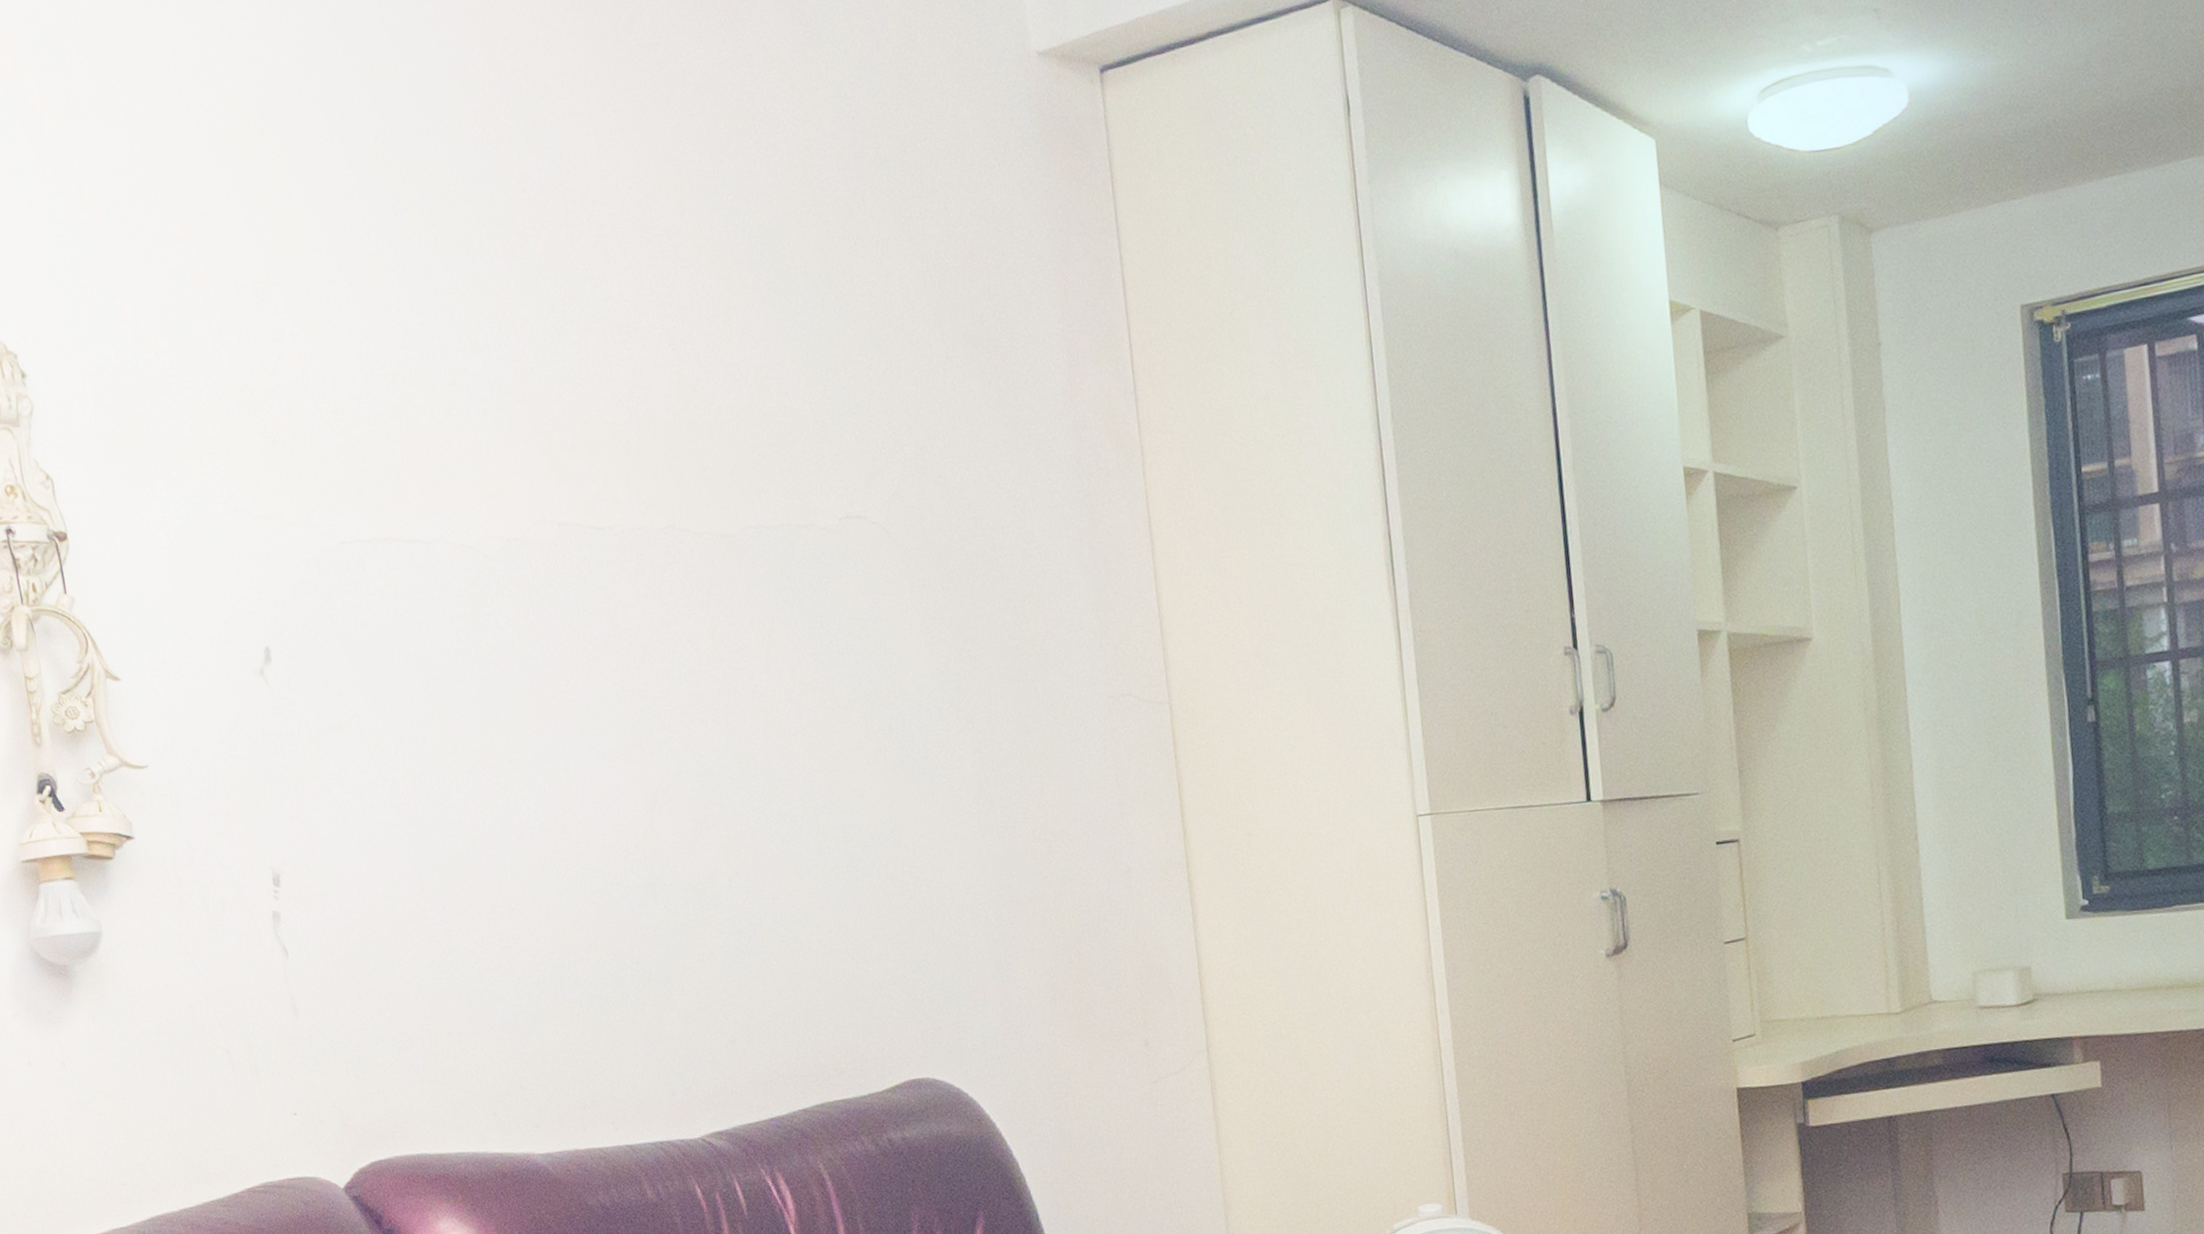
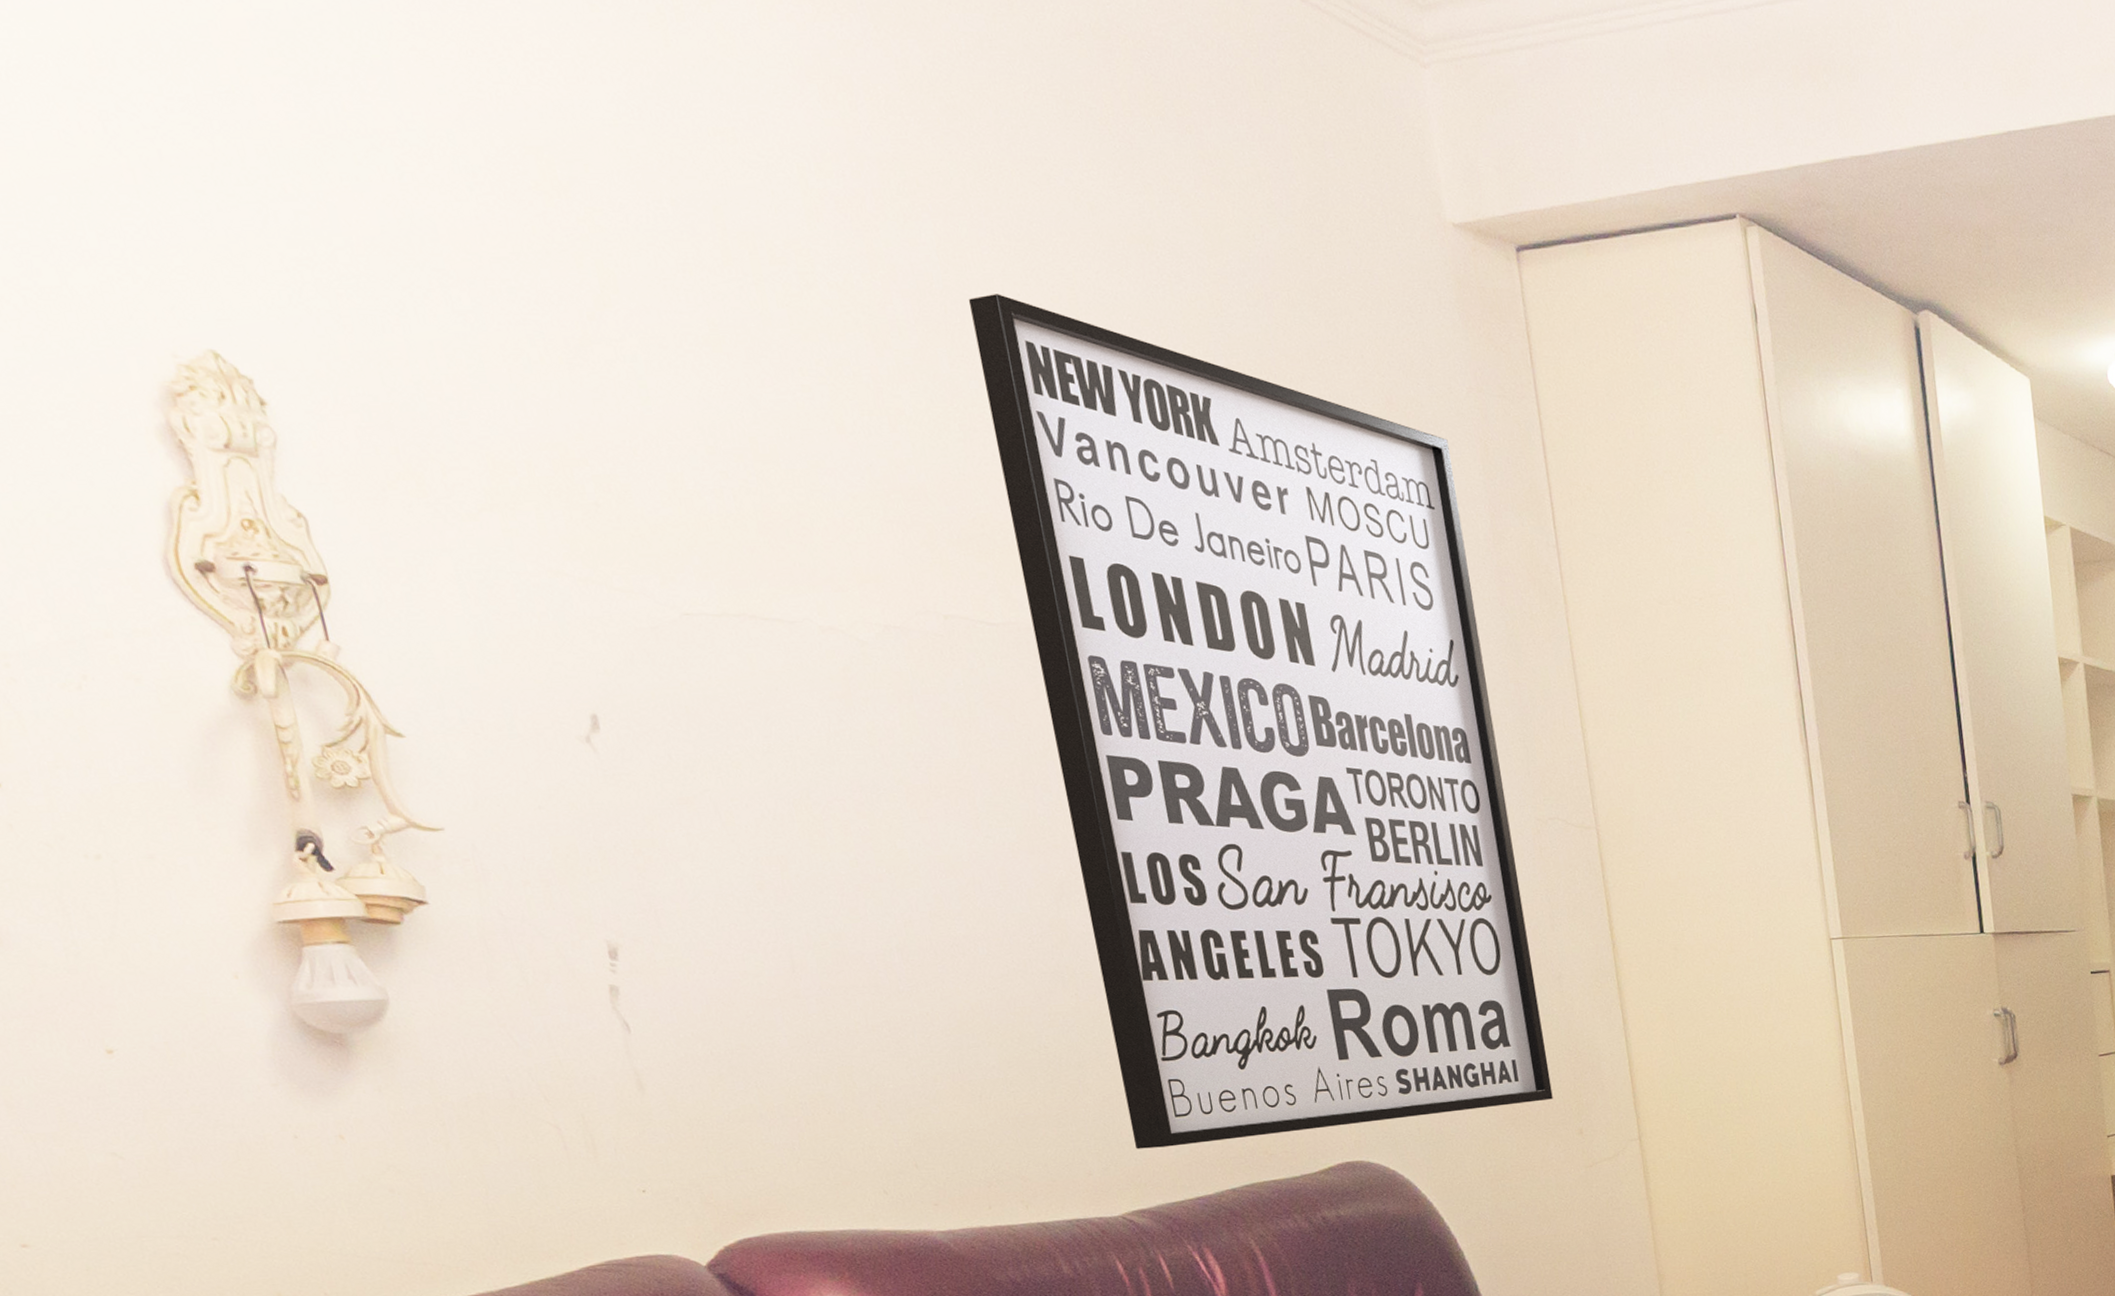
wall art: none [586,189,1119,1068] -> present [968,294,1553,1149]

